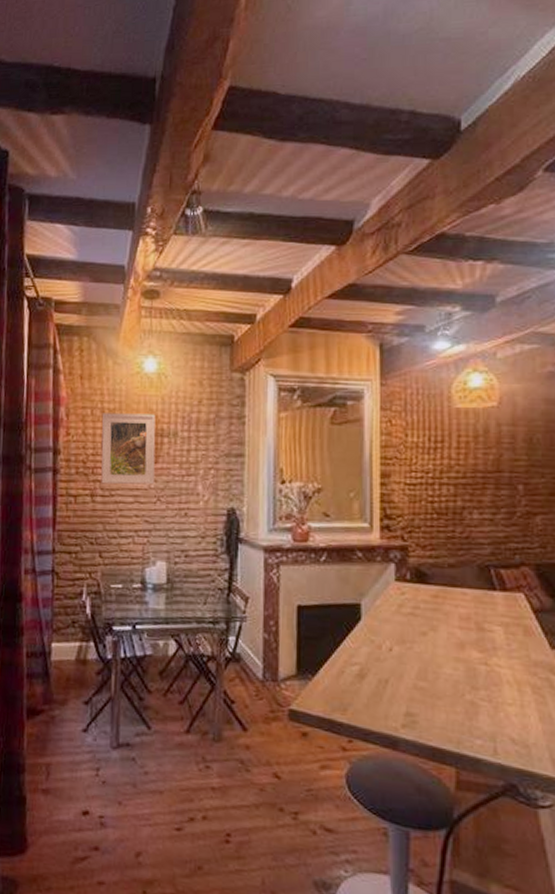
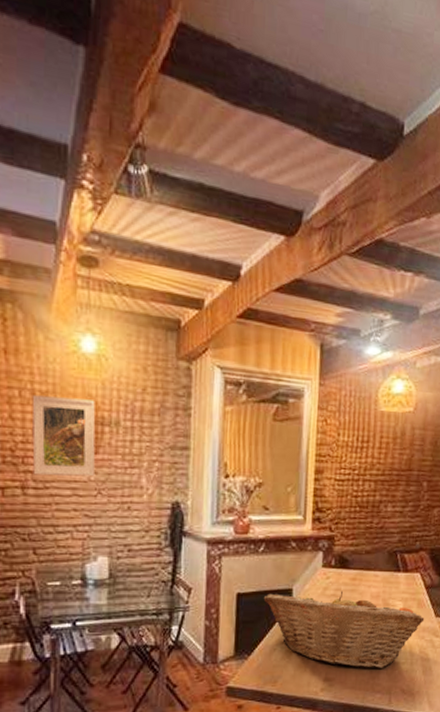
fruit basket: none [327,607,536,708] -> present [263,591,425,668]

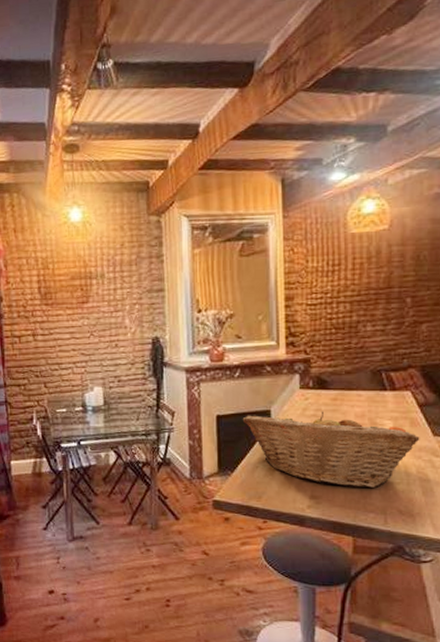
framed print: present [31,395,96,477] -> none [36,259,87,325]

